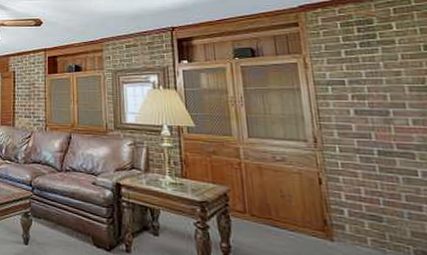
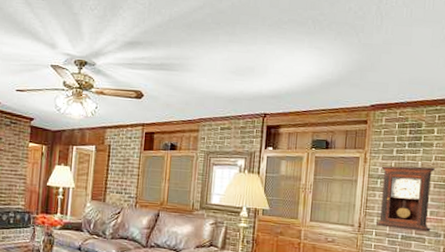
pendulum clock: none [328,68,420,145] -> present [375,165,436,232]

